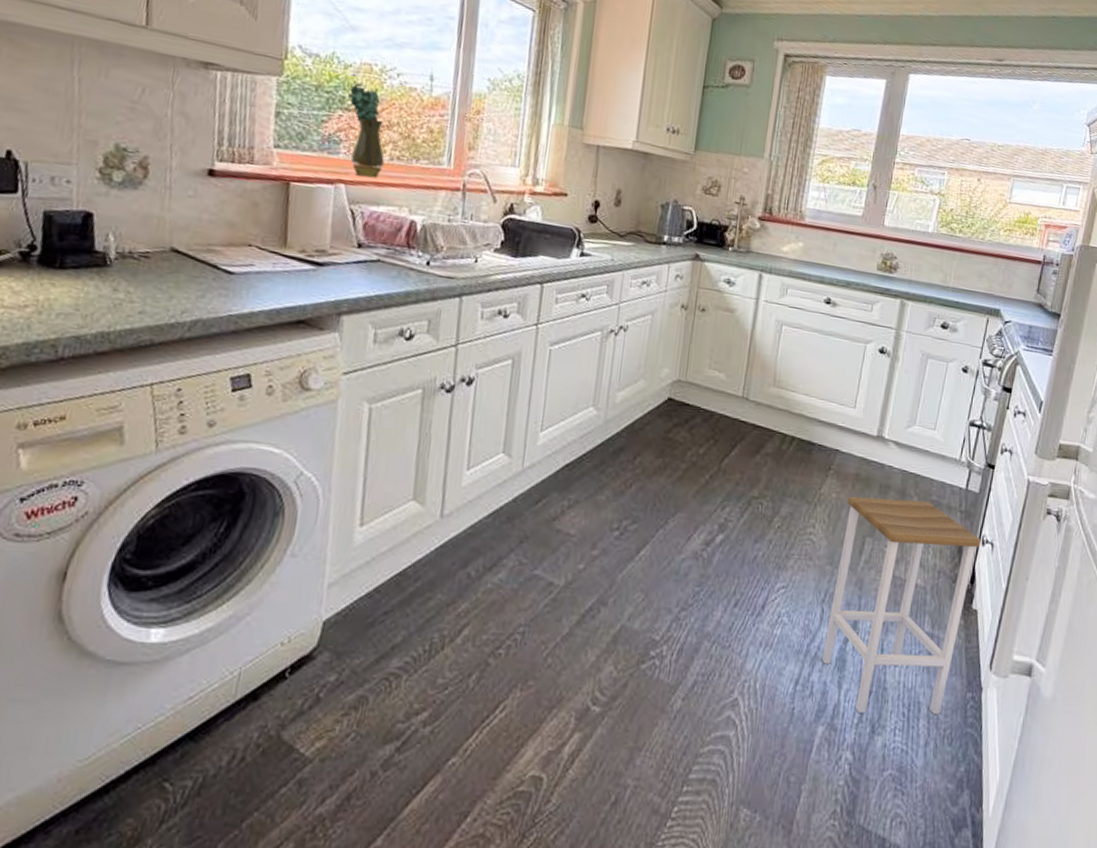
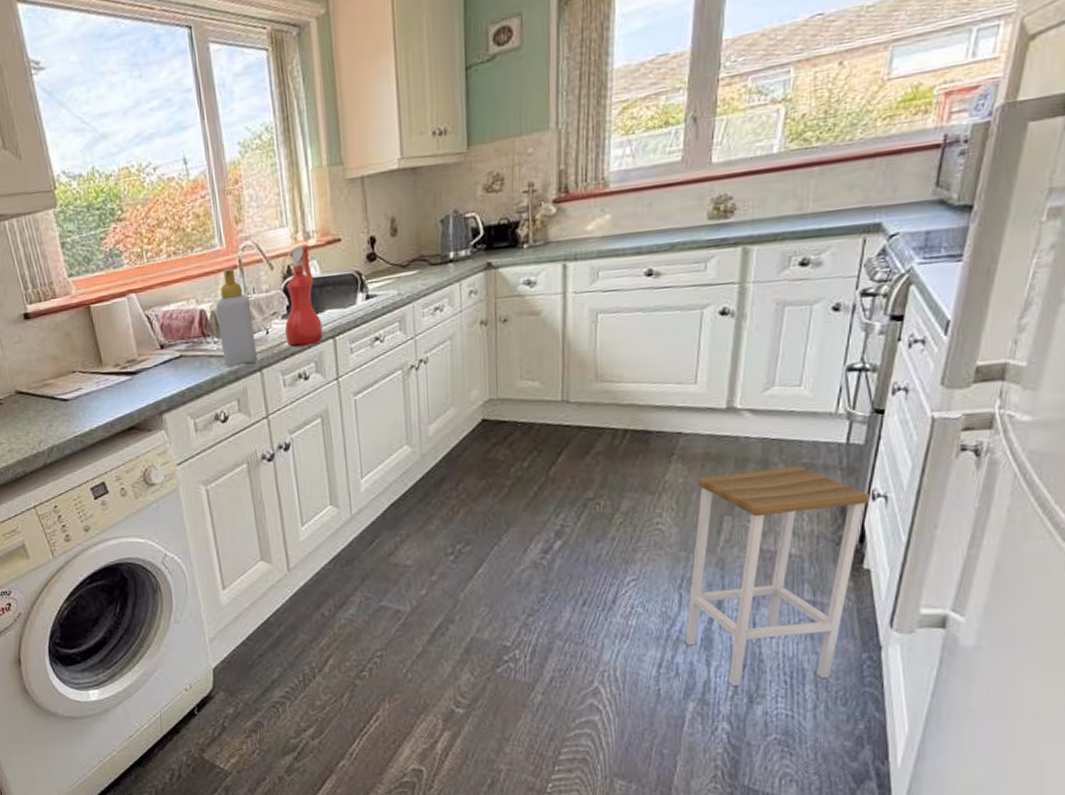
vase: present [348,80,385,179] -> none [116,189,164,282]
soap bottle: none [423,188,466,288] -> present [216,268,258,367]
spray bottle: none [493,188,536,286] -> present [284,244,323,348]

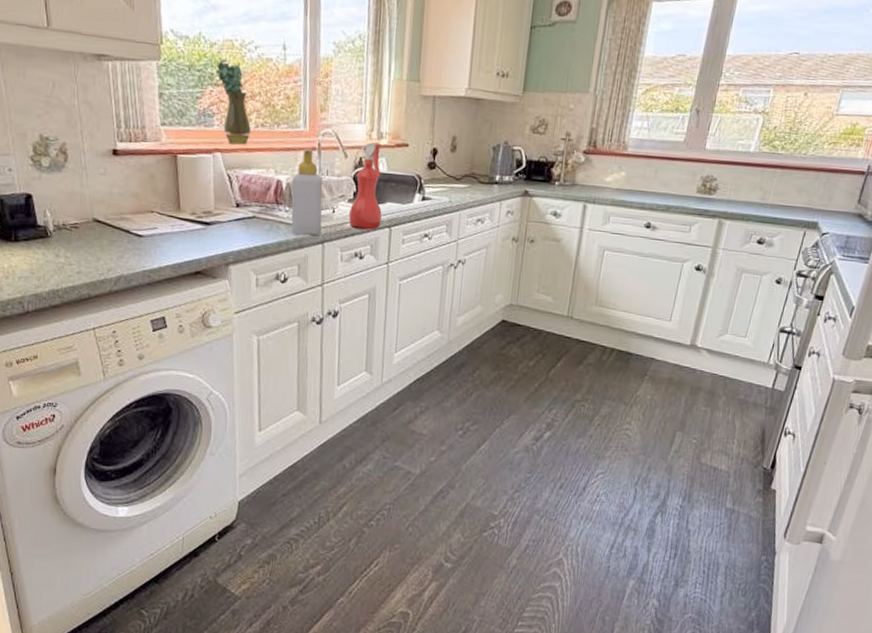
vase: none [116,189,164,282] -> present [216,57,251,145]
step stool: present [686,465,870,686] -> none [634,397,783,573]

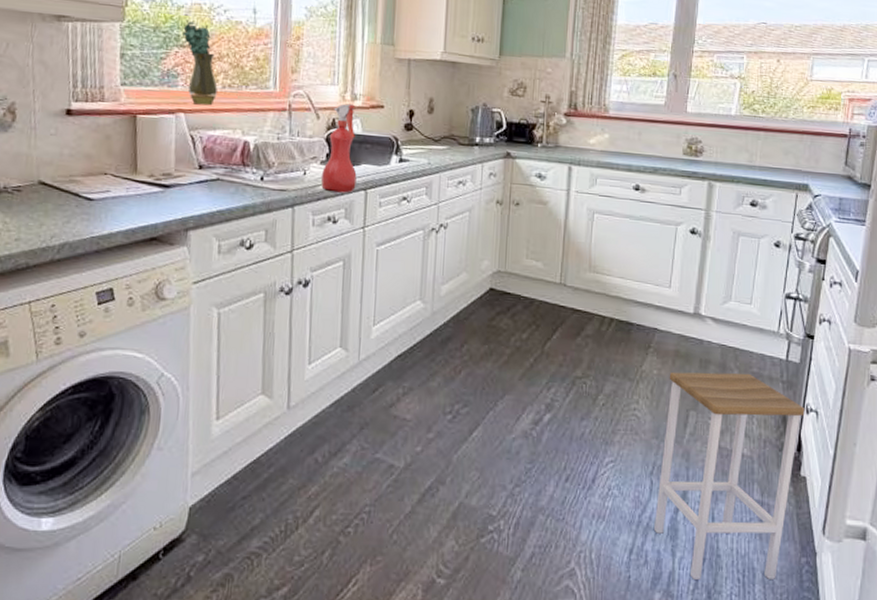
soap bottle: present [291,149,323,237] -> none [258,110,294,200]
step stool: none [634,397,783,573] -> present [654,371,805,580]

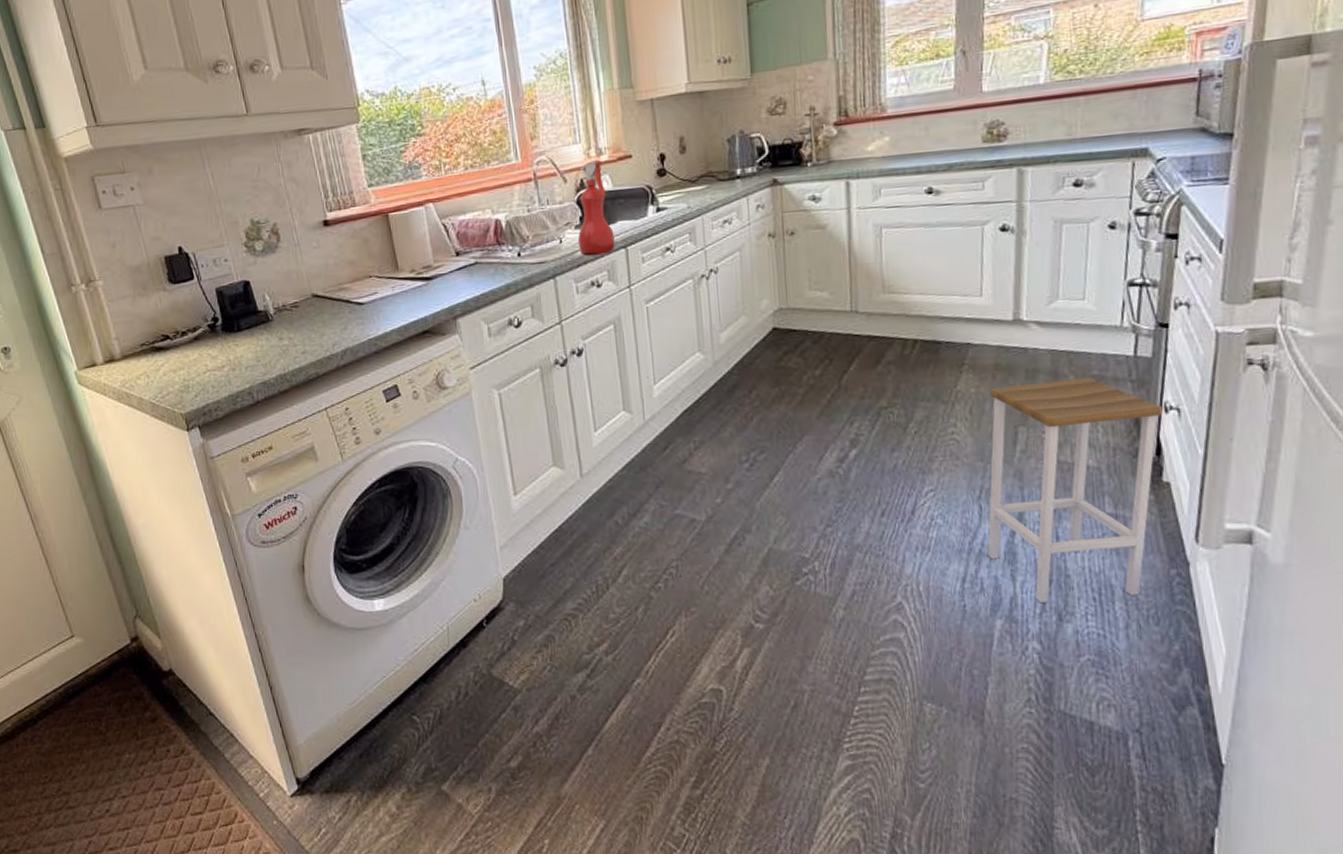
vase: present [182,20,218,106] -> none [416,107,461,192]

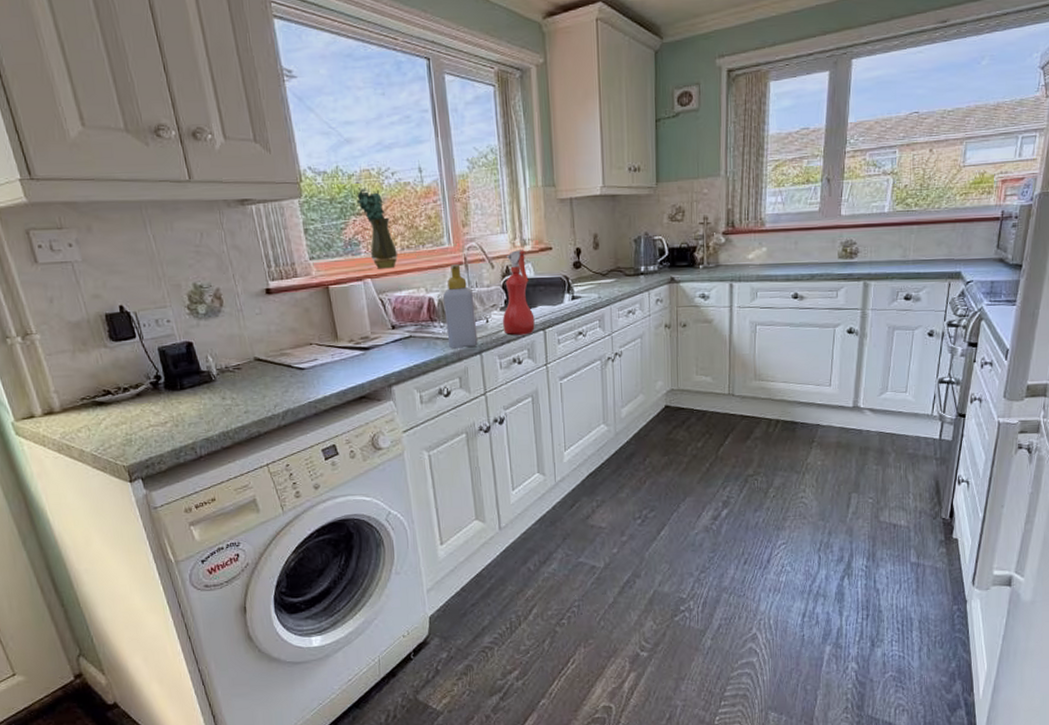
vase: none [416,107,461,192] -> present [357,188,398,269]
soap bottle: none [511,181,551,274] -> present [443,264,478,349]
step stool: present [987,377,1163,603] -> none [823,455,957,632]

